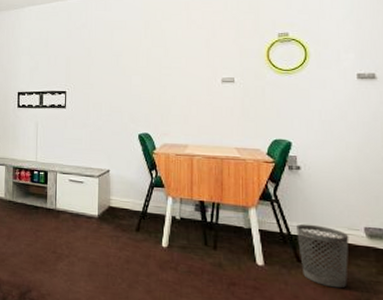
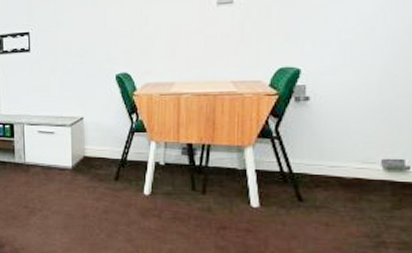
wastebasket: present [296,223,349,288] -> none [299,160,363,226]

